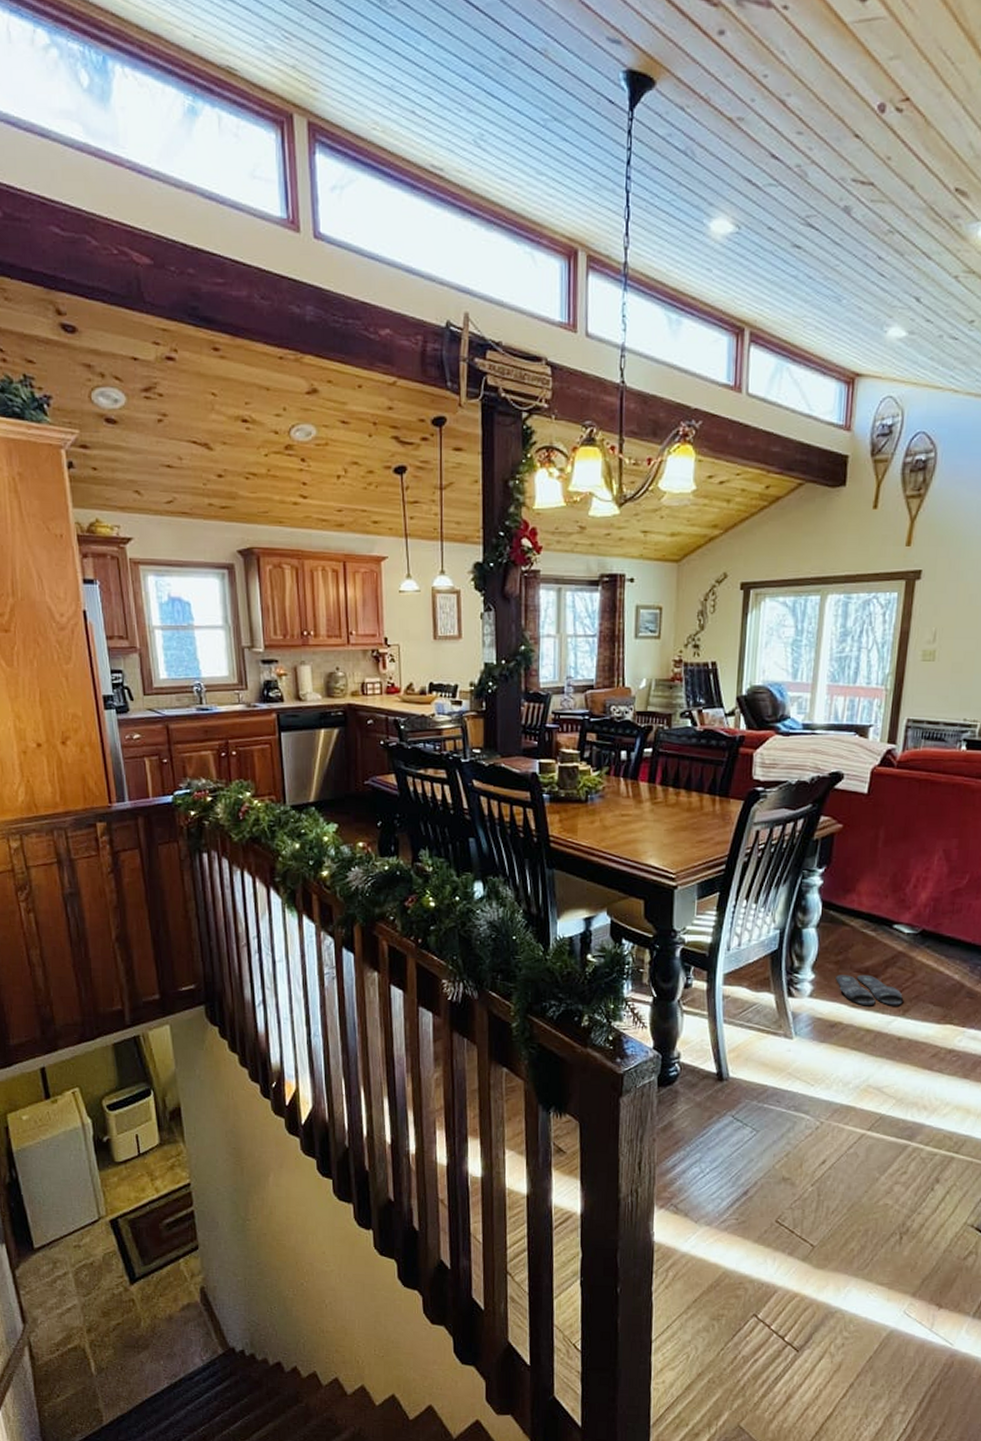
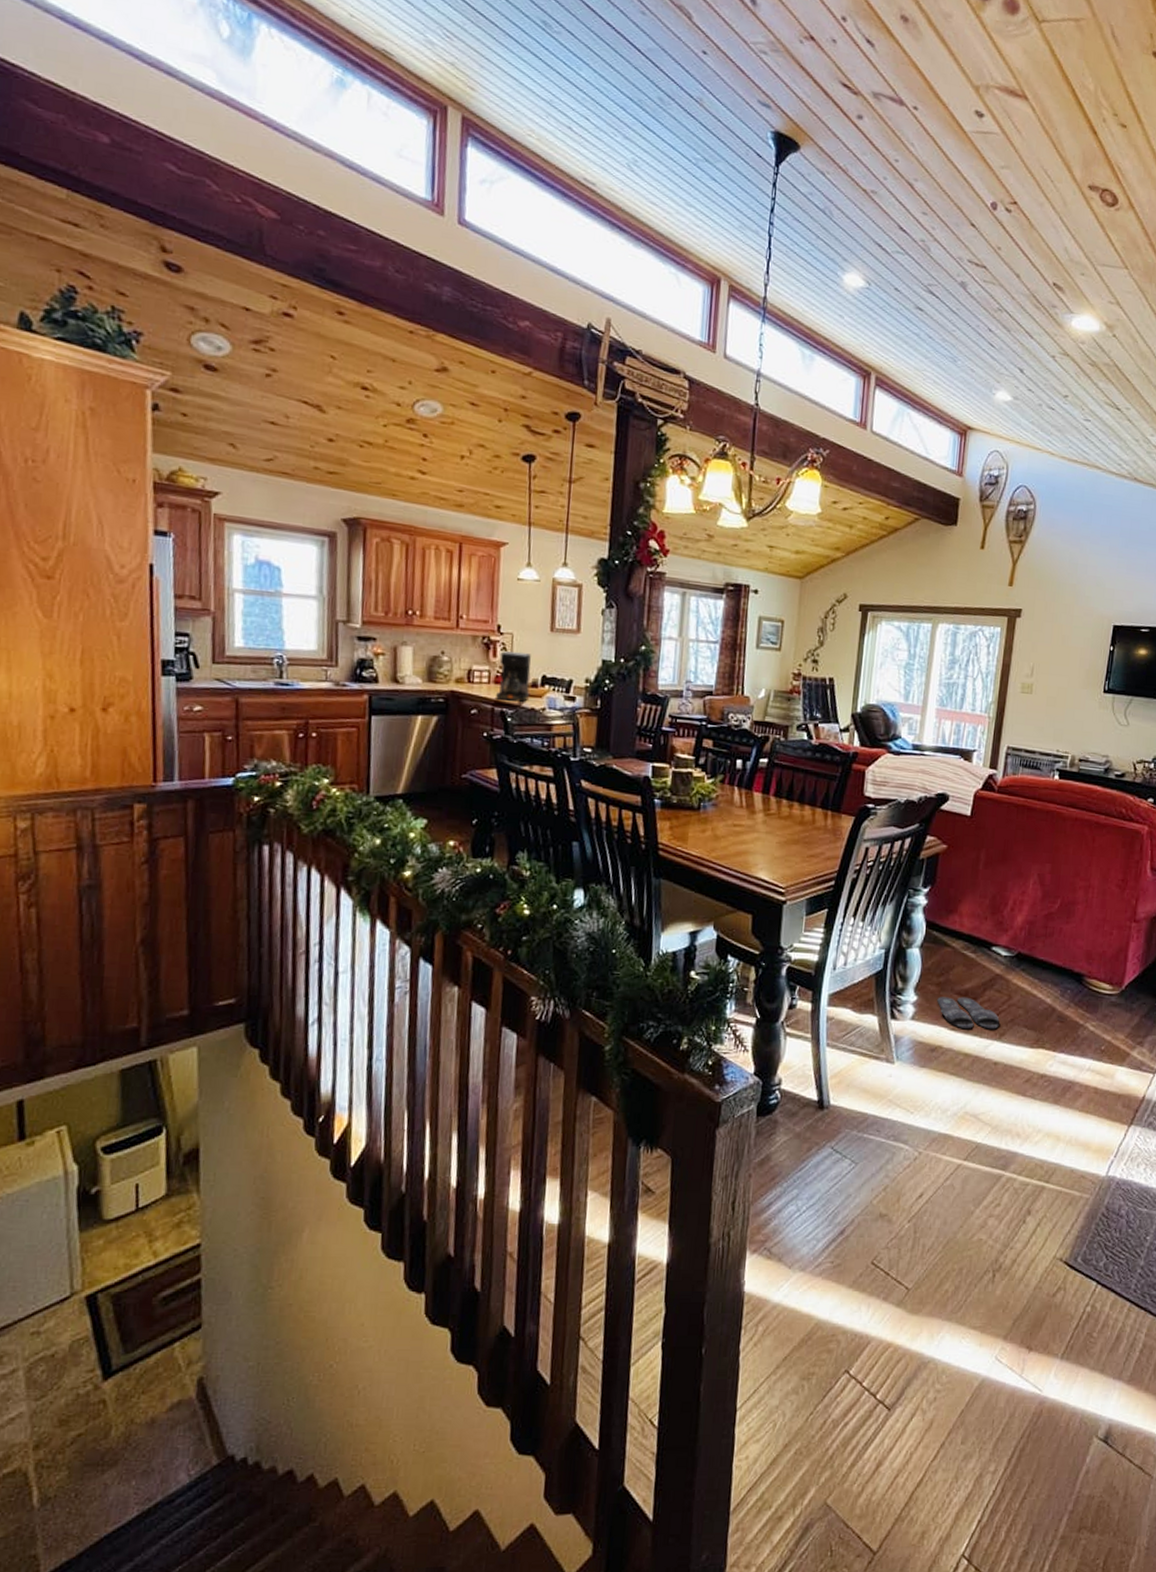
coffee maker: none [389,662,420,709] -> present [496,651,531,702]

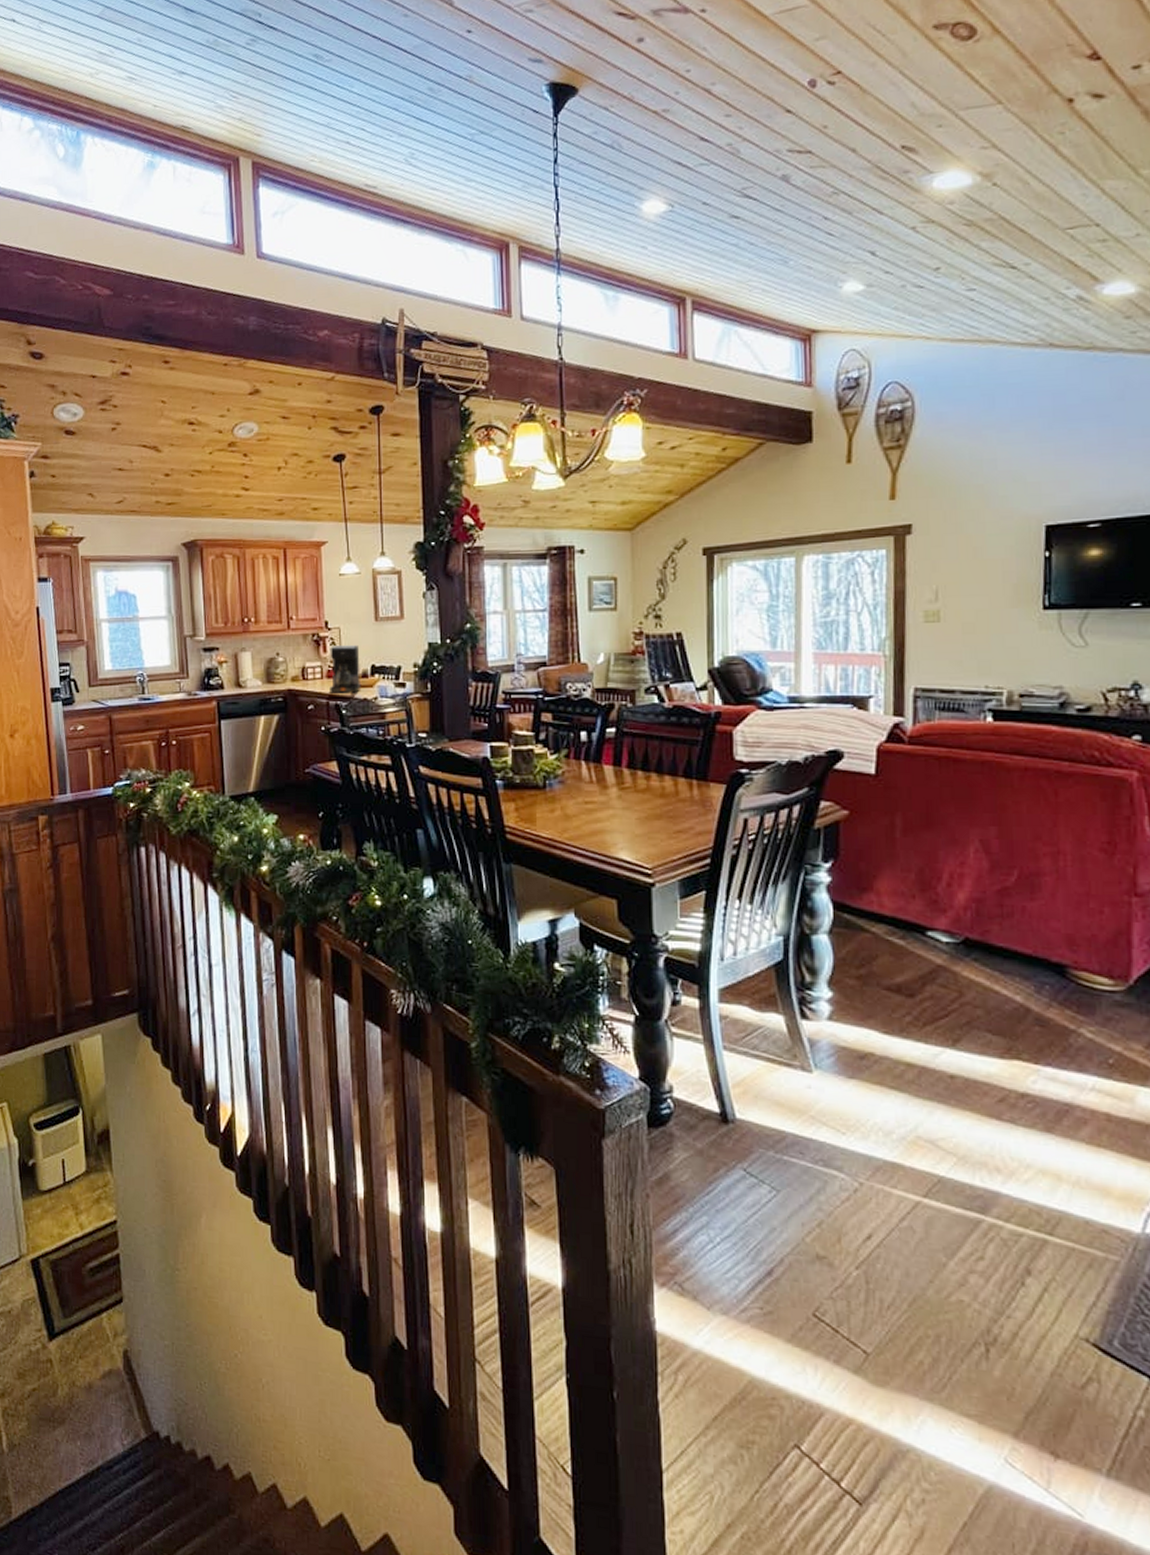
slippers: present [937,996,1000,1030] -> none [860,992,950,1034]

